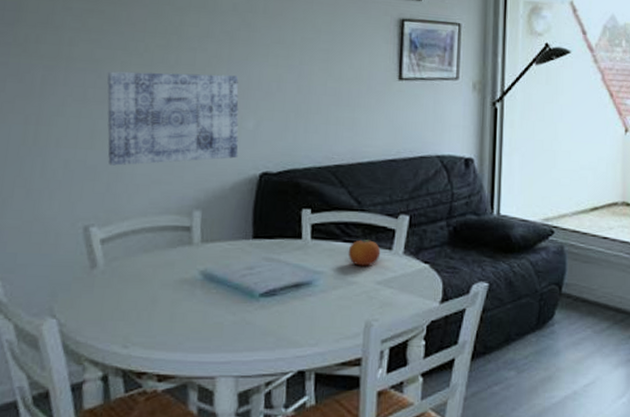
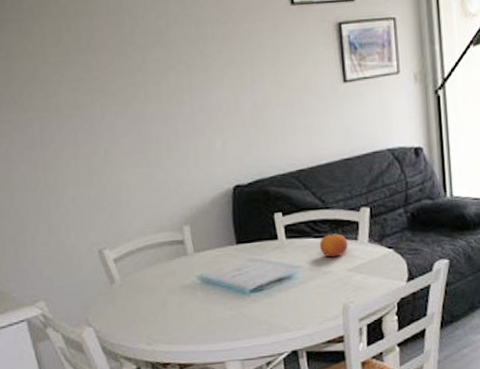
wall art: present [107,71,239,166] -> none [91,101,212,196]

